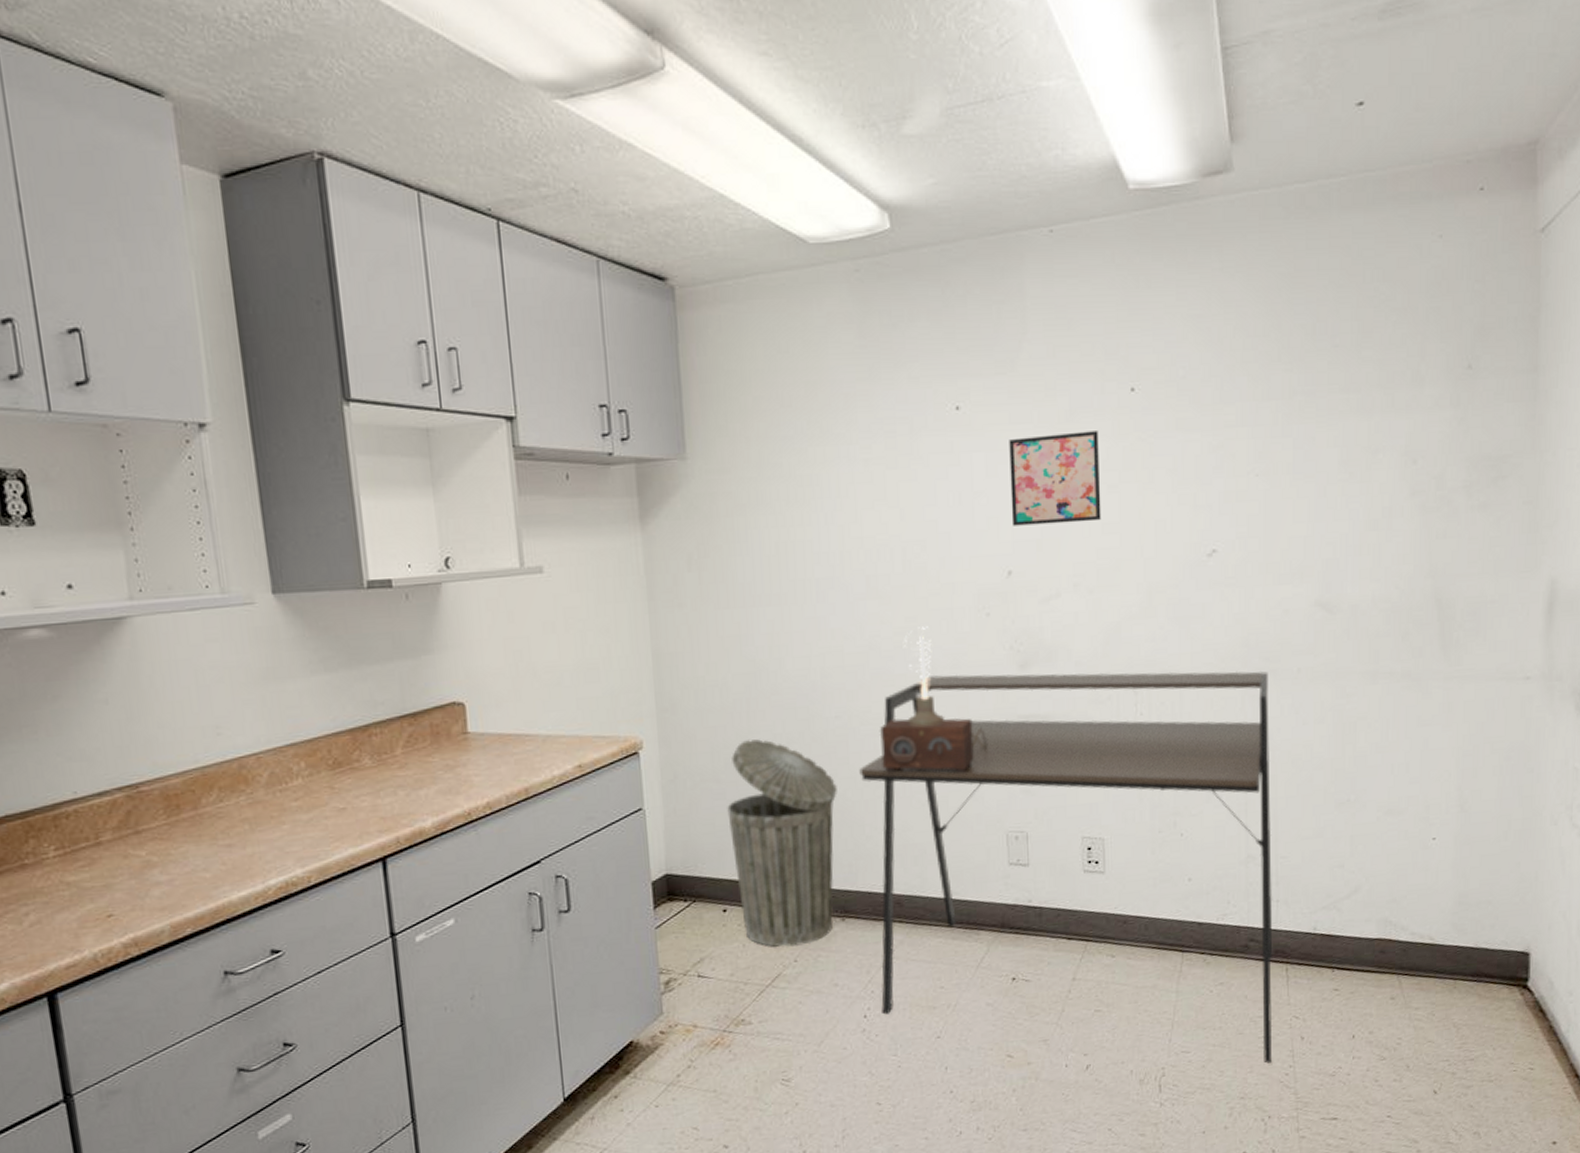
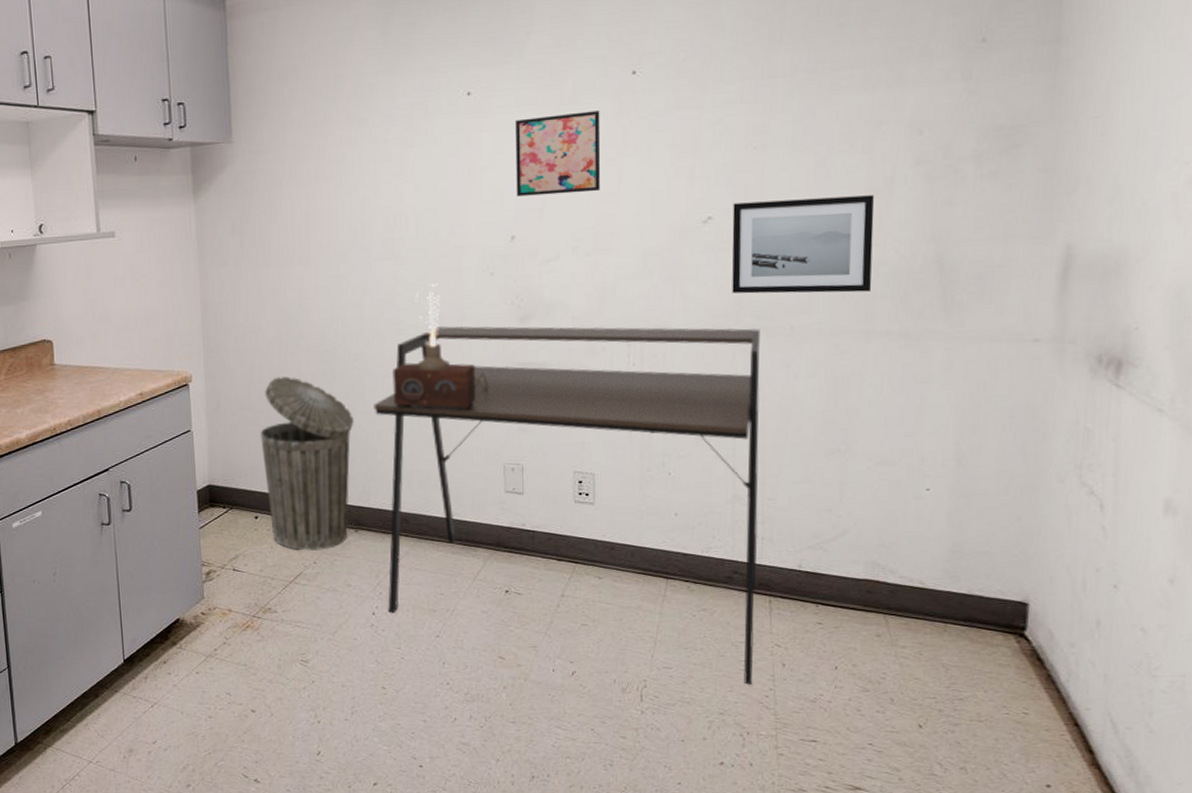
wall art: none [1237,527,1374,634] -> present [732,195,874,294]

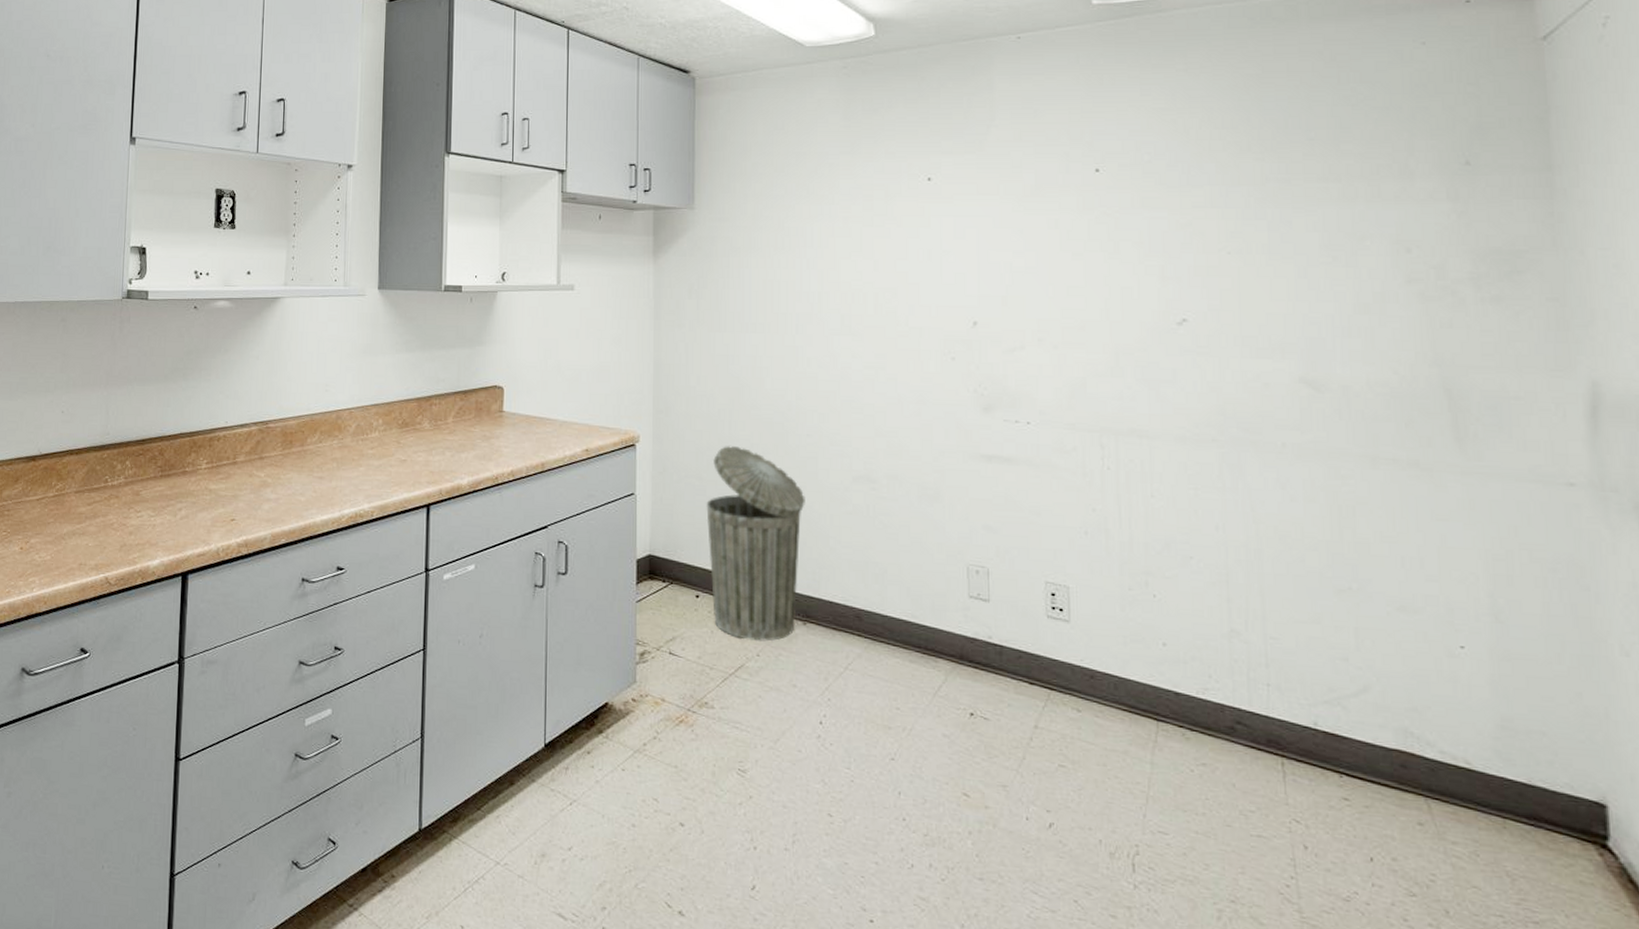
desk: present [373,325,760,685] -> none [827,408,1268,868]
table lamp: present [391,284,488,412] -> none [846,363,949,503]
wall art: present [515,111,601,197] -> none [977,204,1066,284]
wall art: present [732,195,874,294] -> none [1209,307,1371,413]

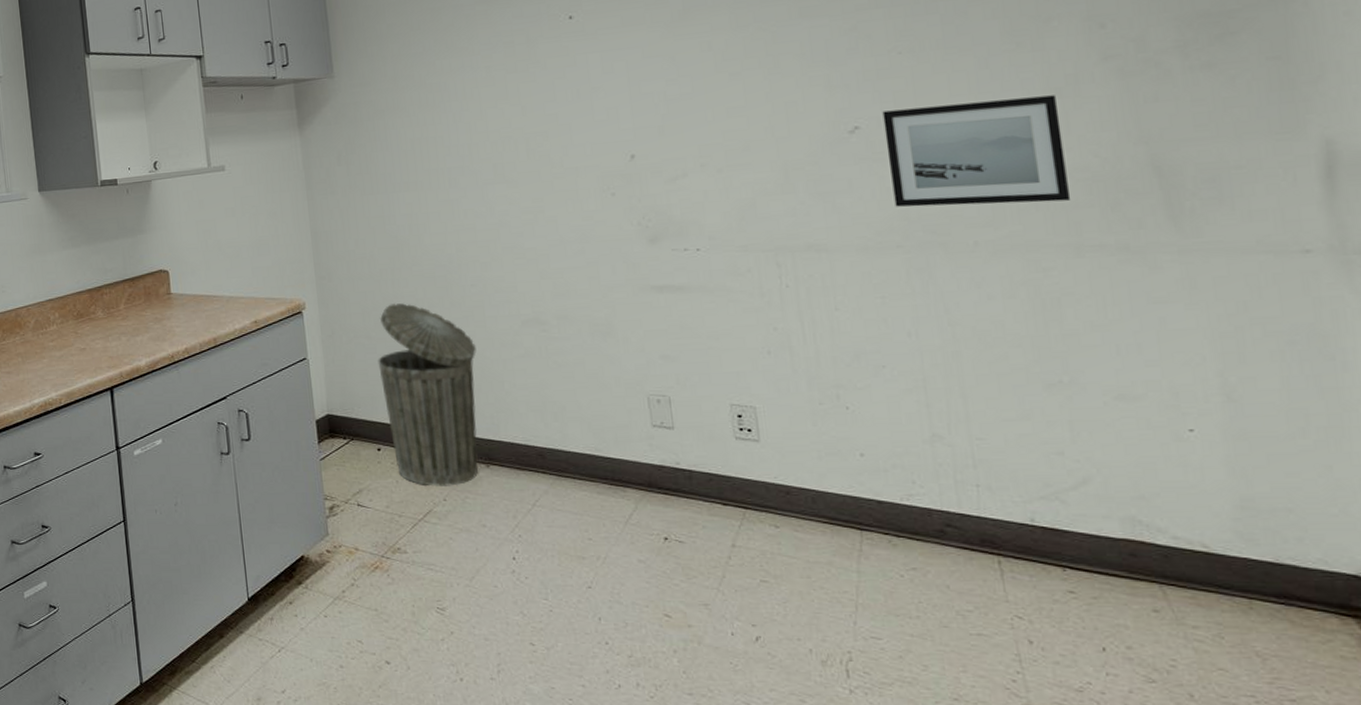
wall art: none [1209,307,1371,413] -> present [882,95,1071,207]

